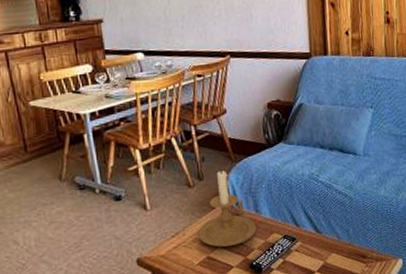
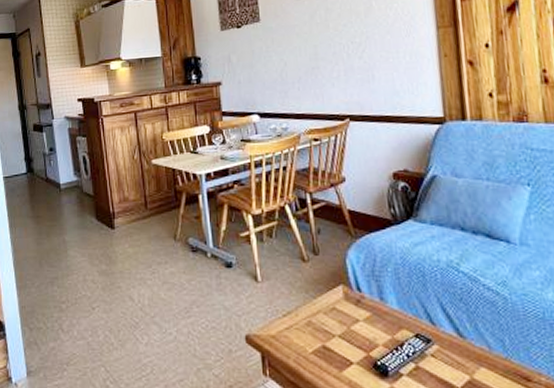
candle holder: present [198,169,257,247] -> none [312,245,381,337]

